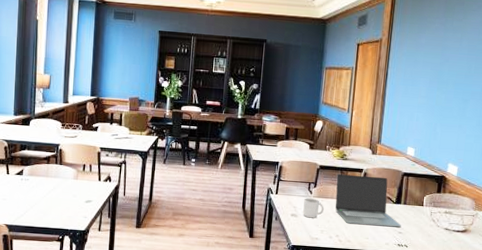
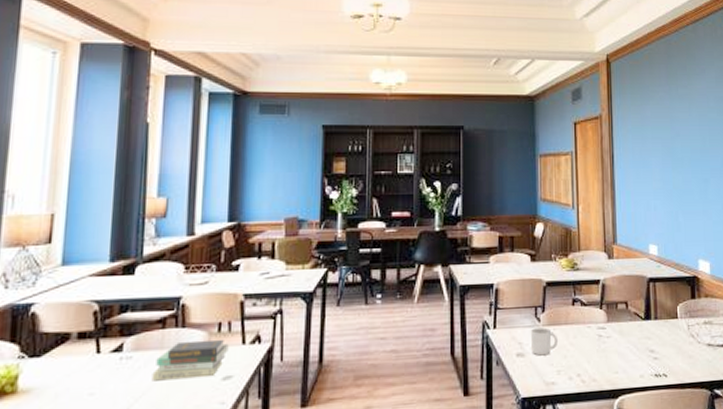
books: none [41,174,90,198] -> present [152,339,229,381]
laptop: present [335,174,402,228] -> none [569,287,656,355]

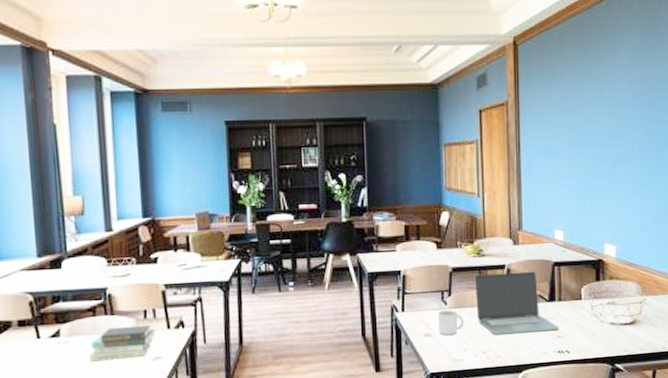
laptop: none [569,287,656,355] -> present [474,271,560,334]

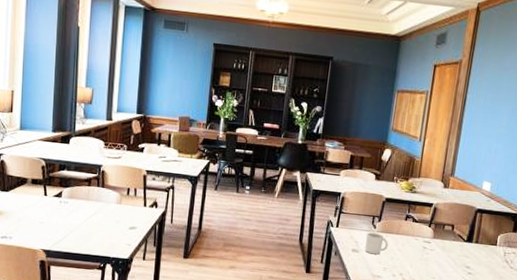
books: present [89,324,156,362] -> none [81,197,134,225]
laptop: present [474,271,560,334] -> none [400,207,472,268]

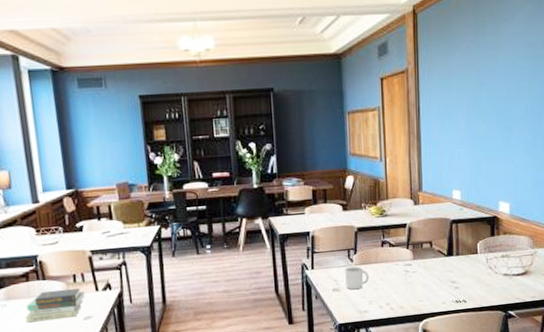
books: none [81,197,134,225] -> present [25,287,85,323]

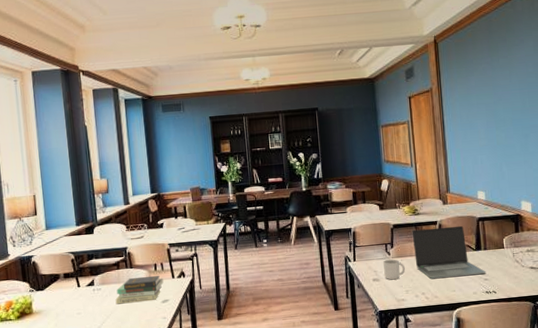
laptop: none [378,228,457,288] -> present [412,225,486,279]

